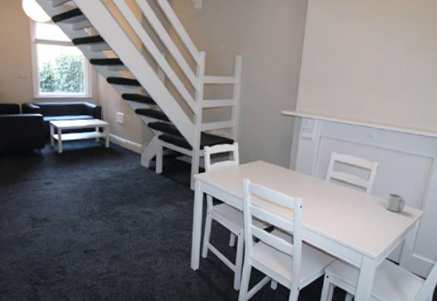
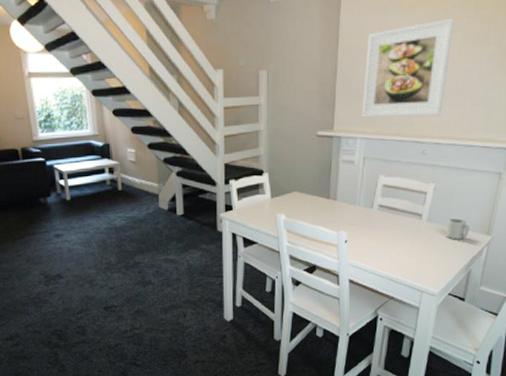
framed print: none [320,27,400,107] -> present [362,18,455,118]

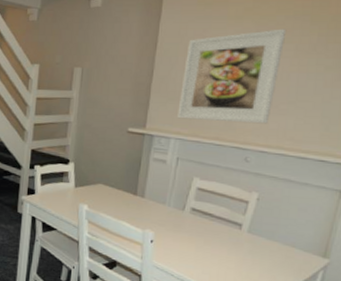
cup: present [444,218,469,240] -> none [269,233,300,259]

